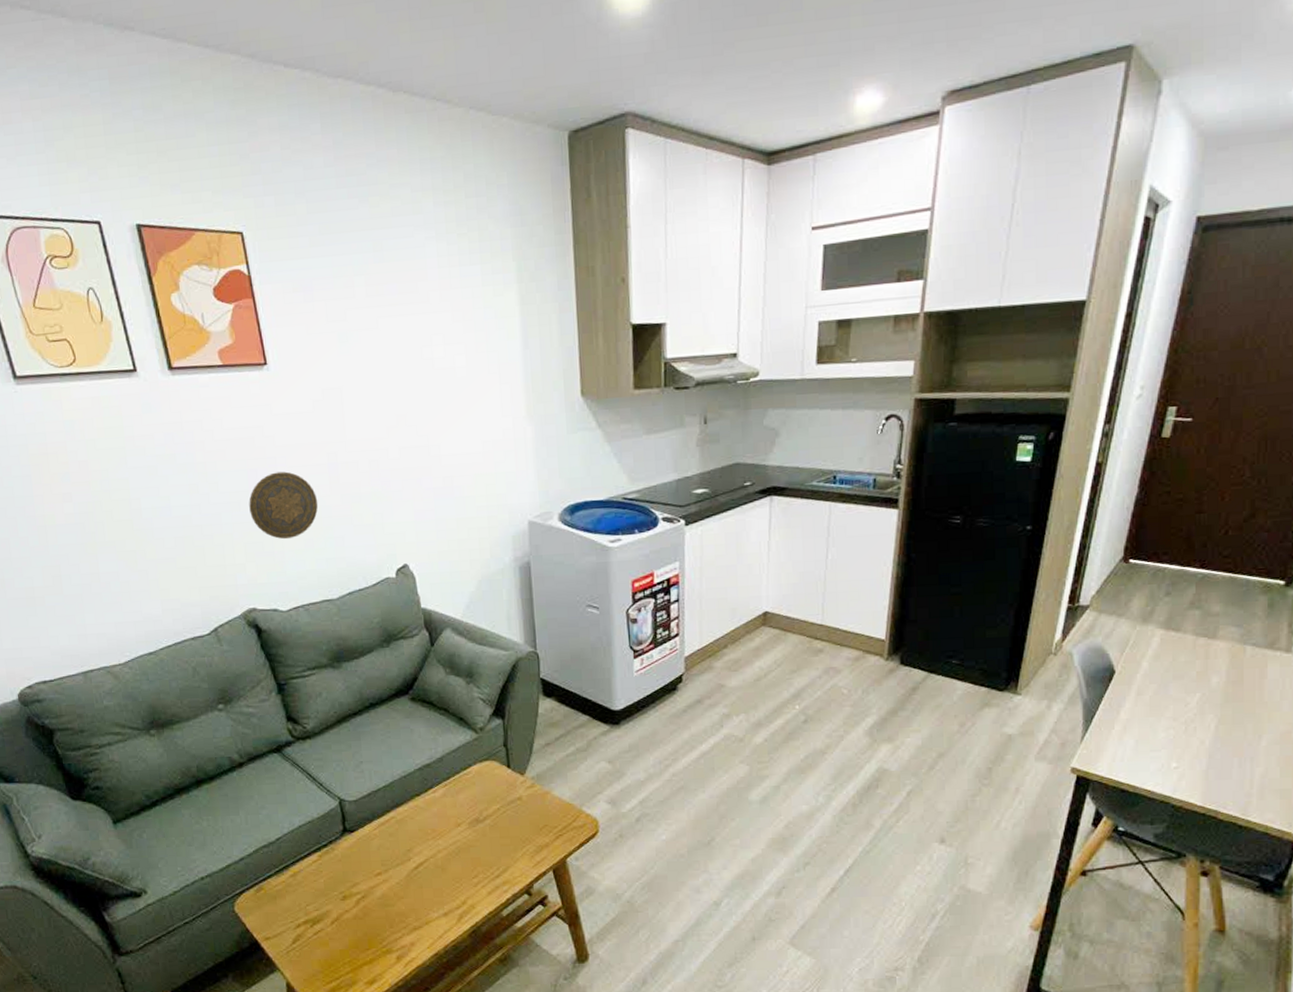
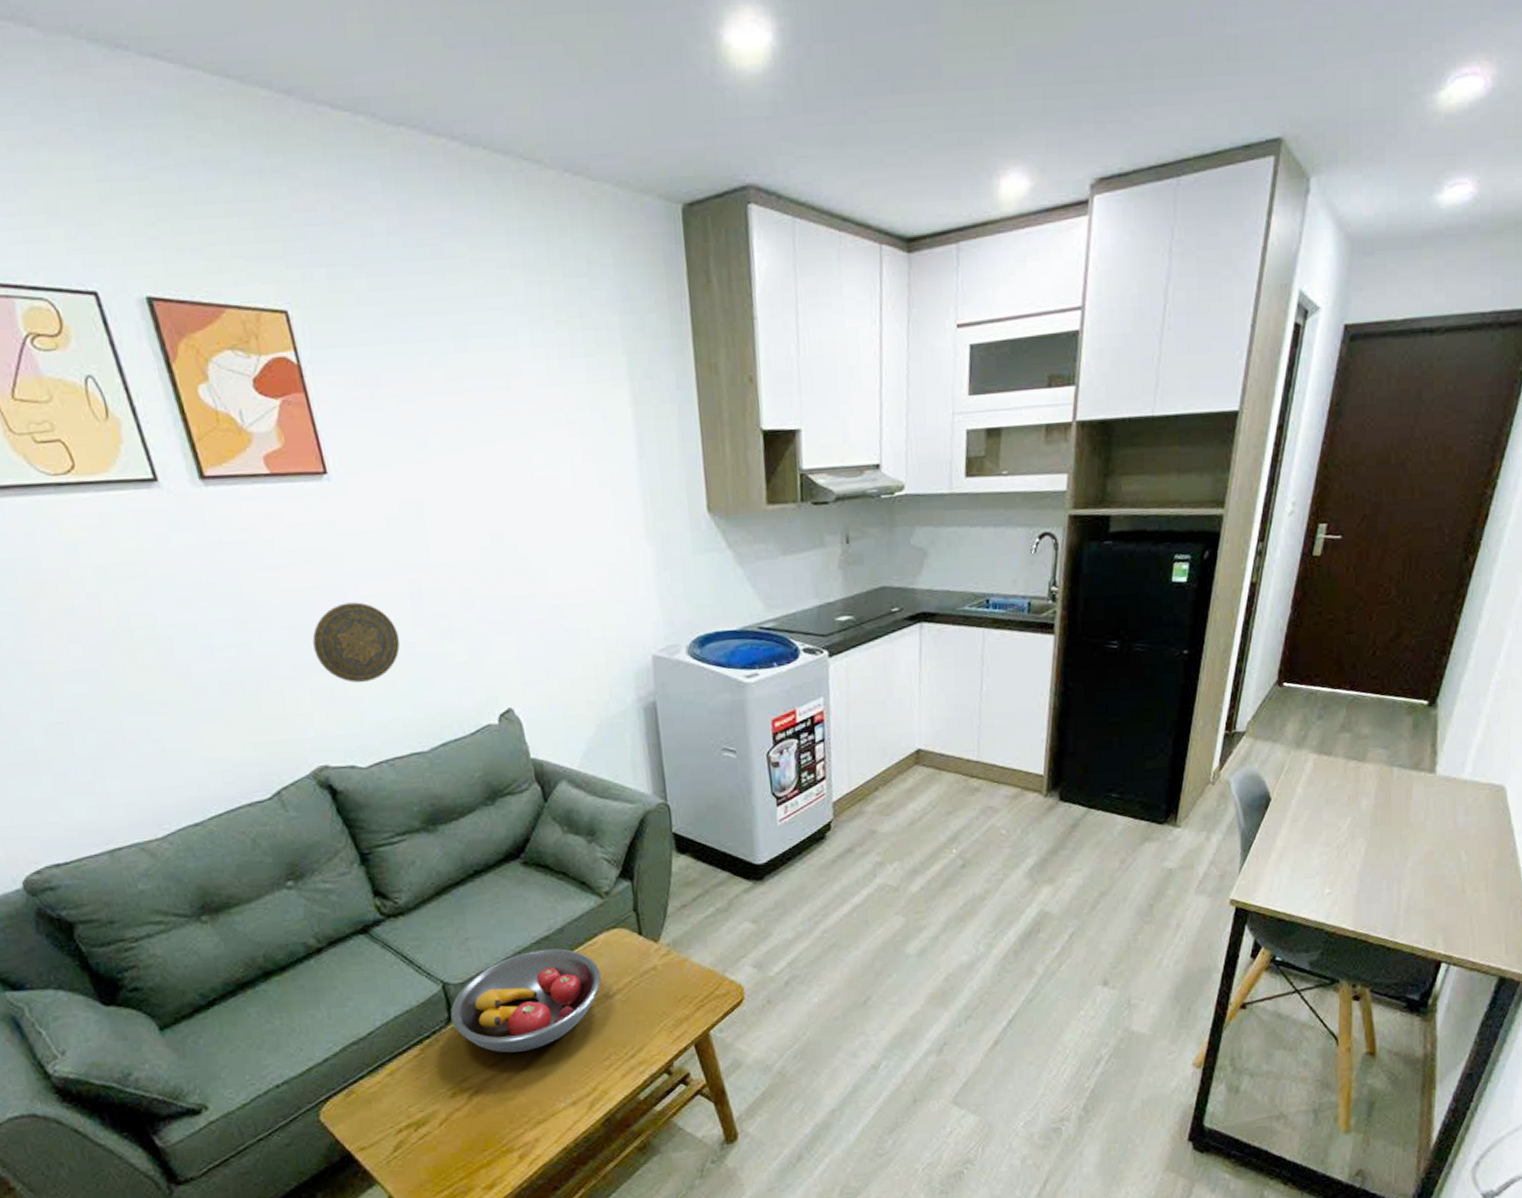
fruit bowl: none [344,775,473,865] -> present [450,948,601,1053]

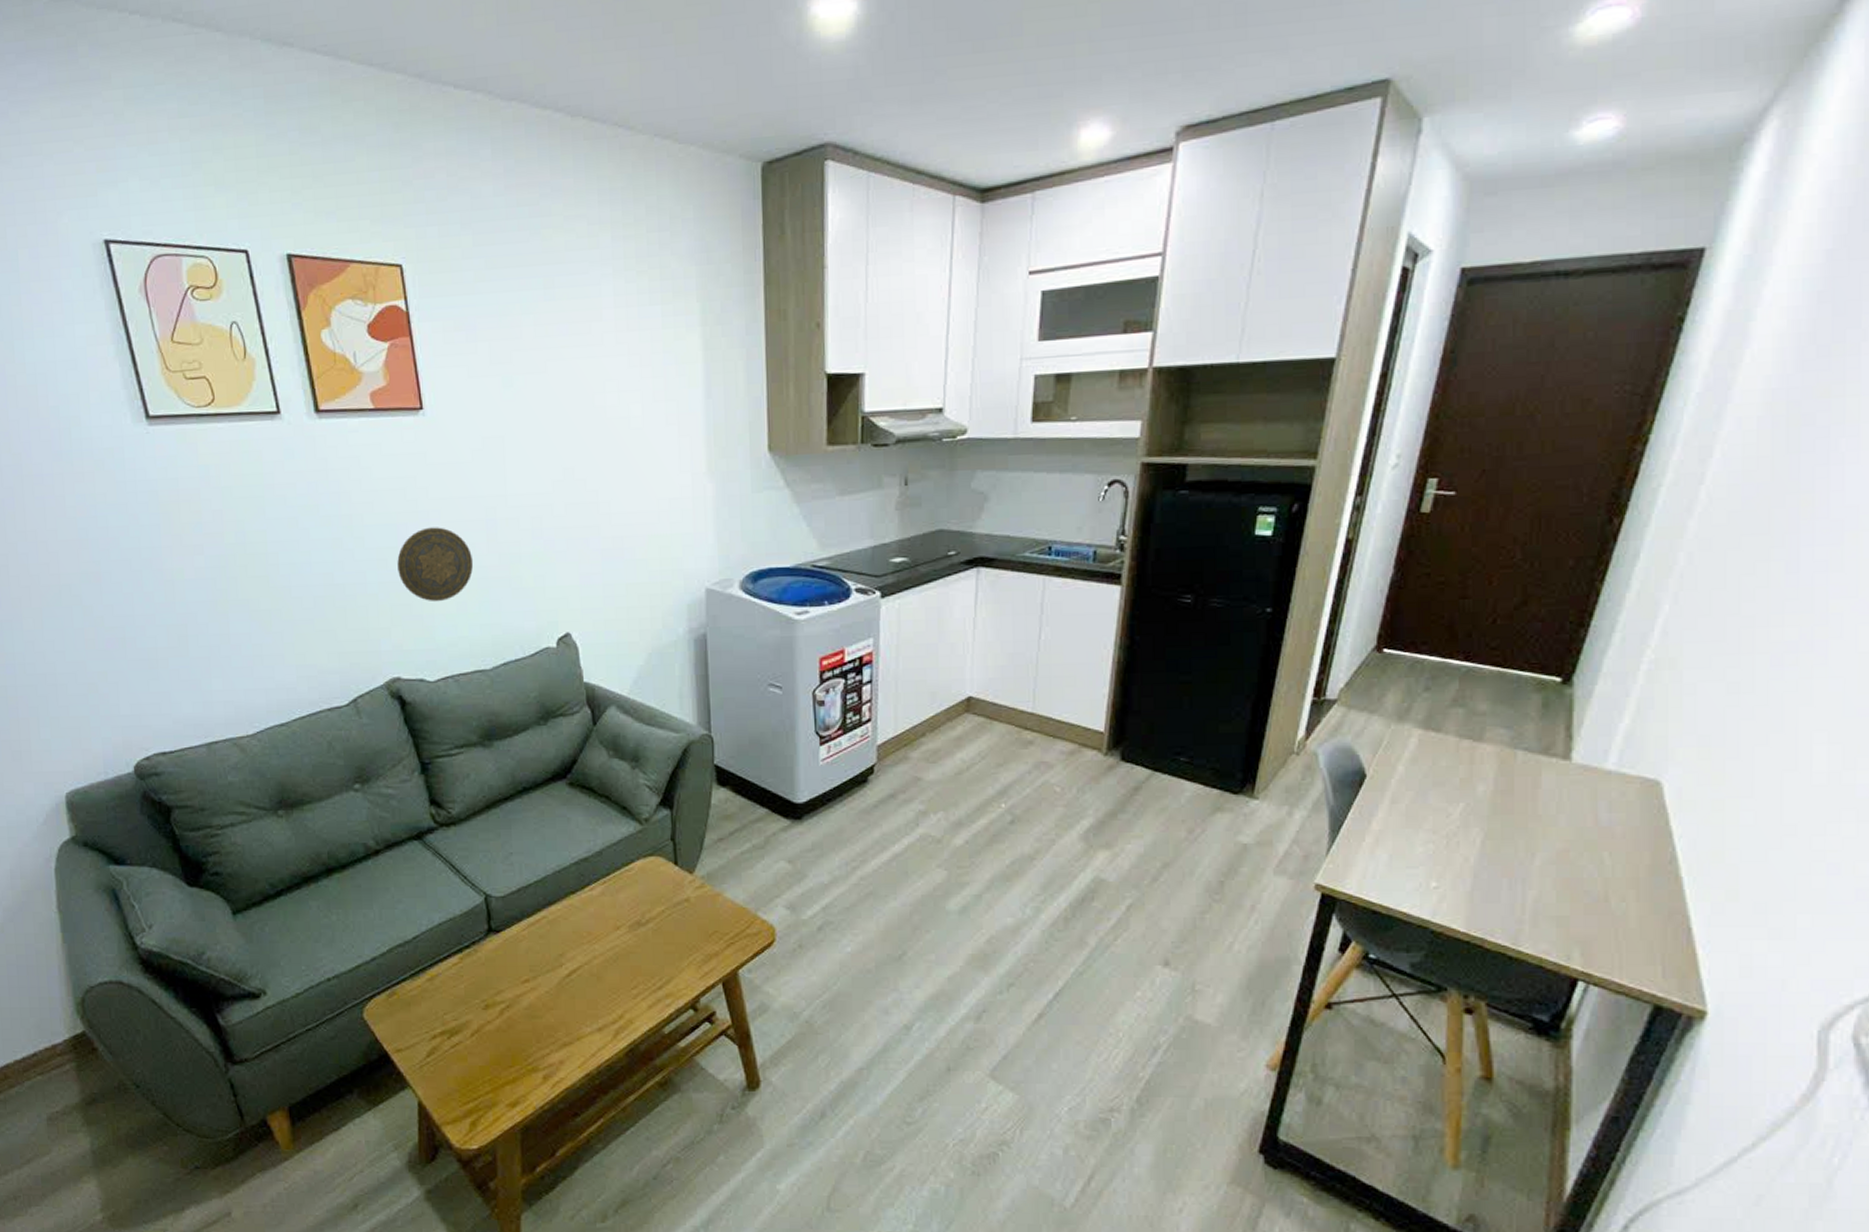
fruit bowl: present [450,948,601,1053] -> none [490,870,635,971]

